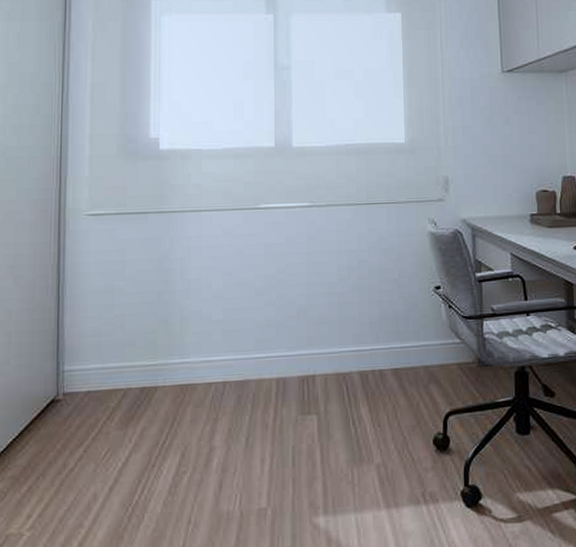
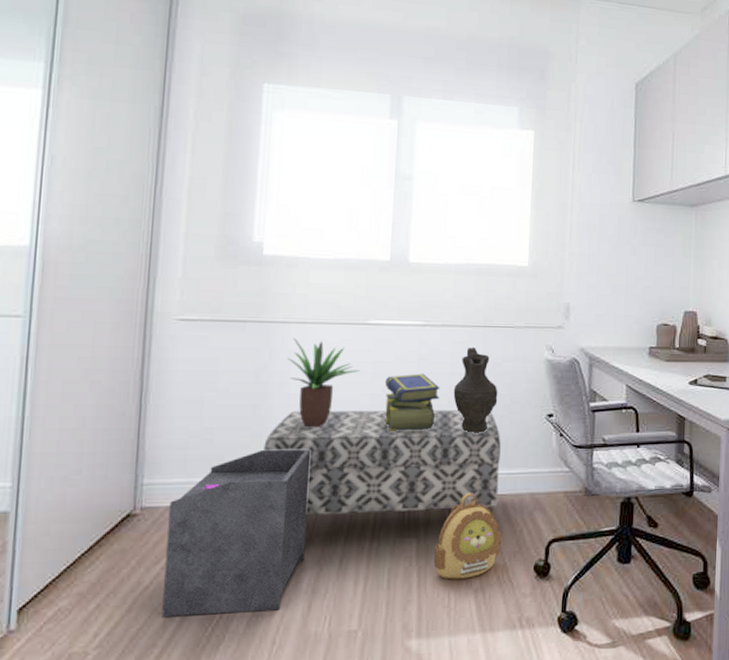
waste basket: none [86,331,213,499] -> present [162,449,311,618]
bench: none [170,286,393,396] -> present [264,410,501,516]
potted plant: none [187,225,254,311] -> present [288,337,361,428]
stack of books: none [278,253,330,311] -> present [384,373,440,431]
backpack: none [335,368,400,455] -> present [433,493,502,580]
decorative vase: none [342,224,386,309] -> present [453,346,498,433]

